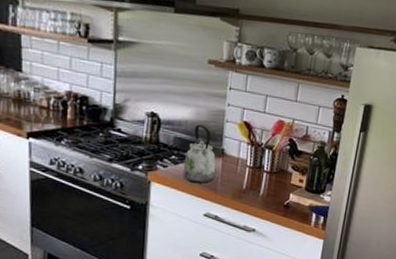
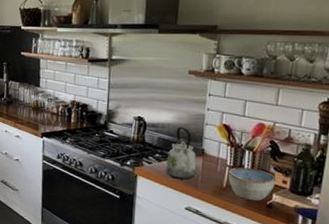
bowl: none [247,168,294,202] -> present [228,167,277,201]

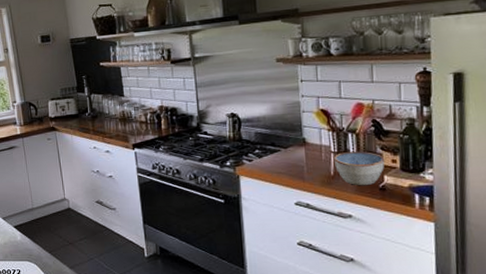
kettle: present [165,127,197,180] -> none [267,118,301,174]

